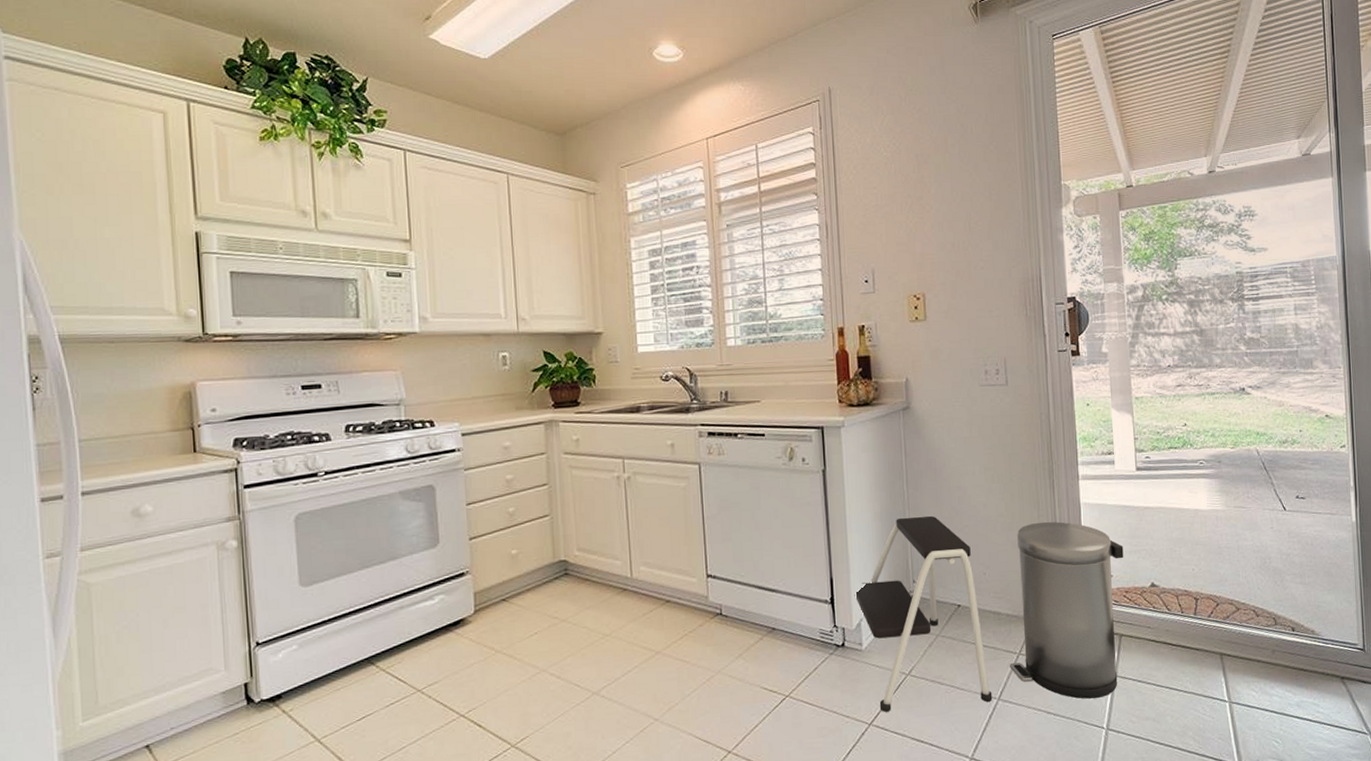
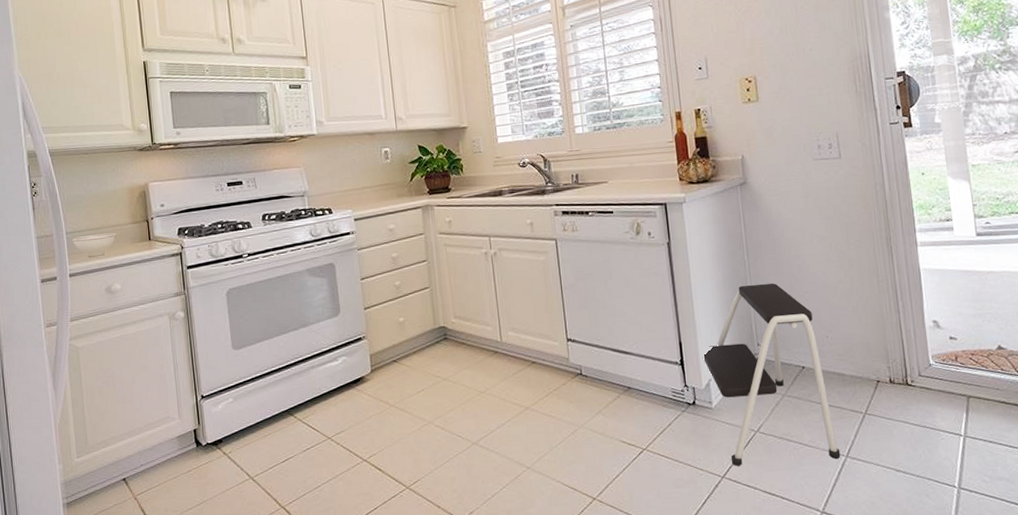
bowl: none [86,441,150,471] -> present [71,232,117,257]
pedal bin: present [1010,521,1124,699] -> none [856,287,968,458]

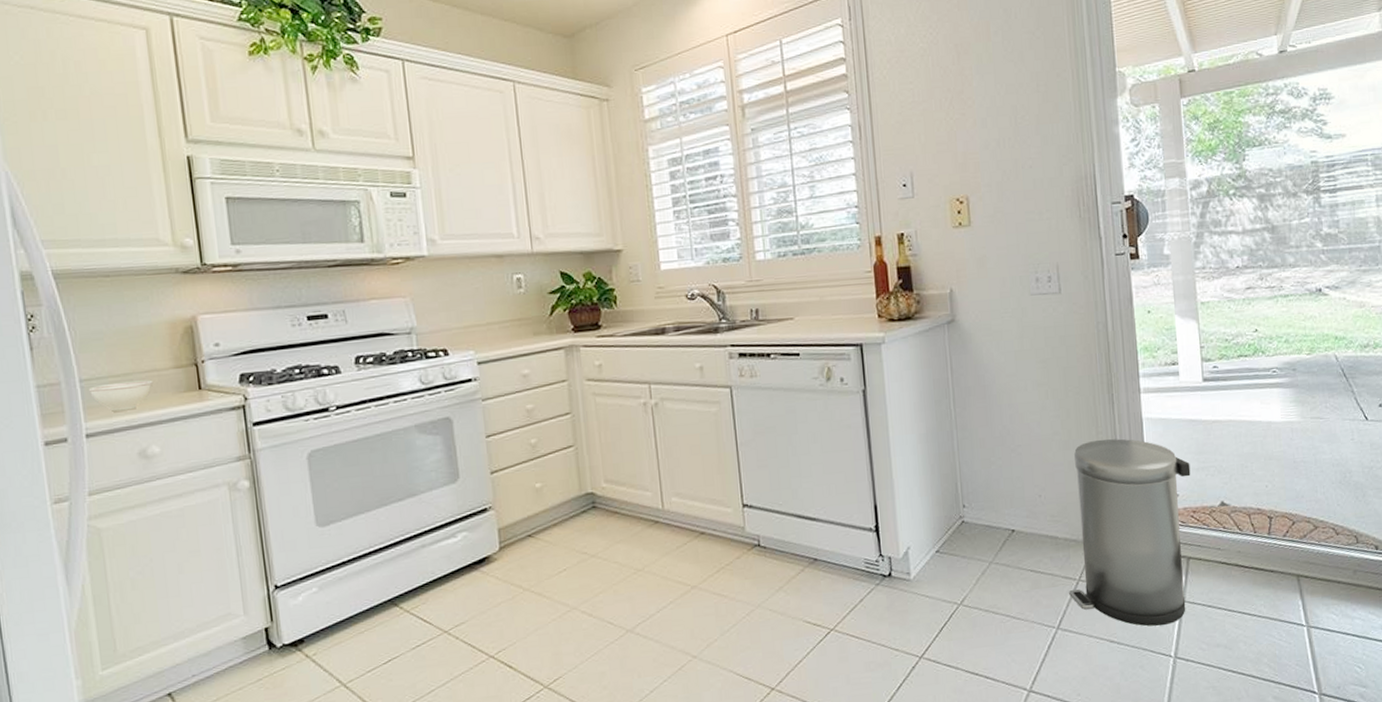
step stool: present [702,283,841,466] -> none [900,435,1051,644]
pedal bin: none [856,287,968,458] -> present [1069,438,1191,626]

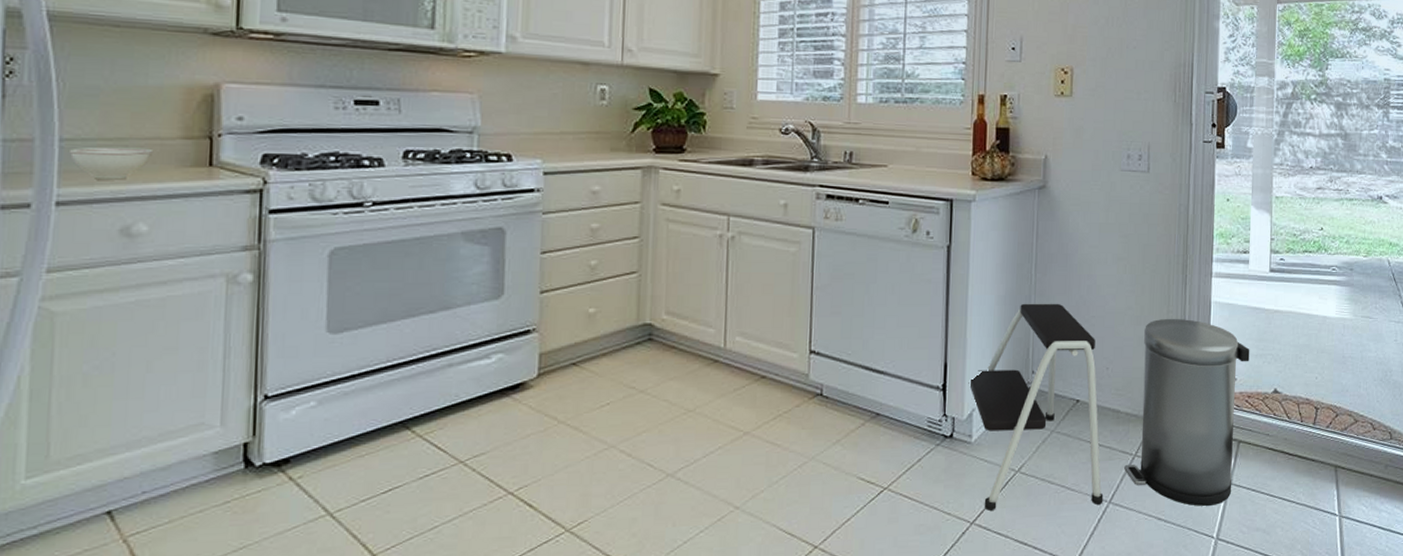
step stool: none [900,435,1051,644] -> present [968,303,1104,511]

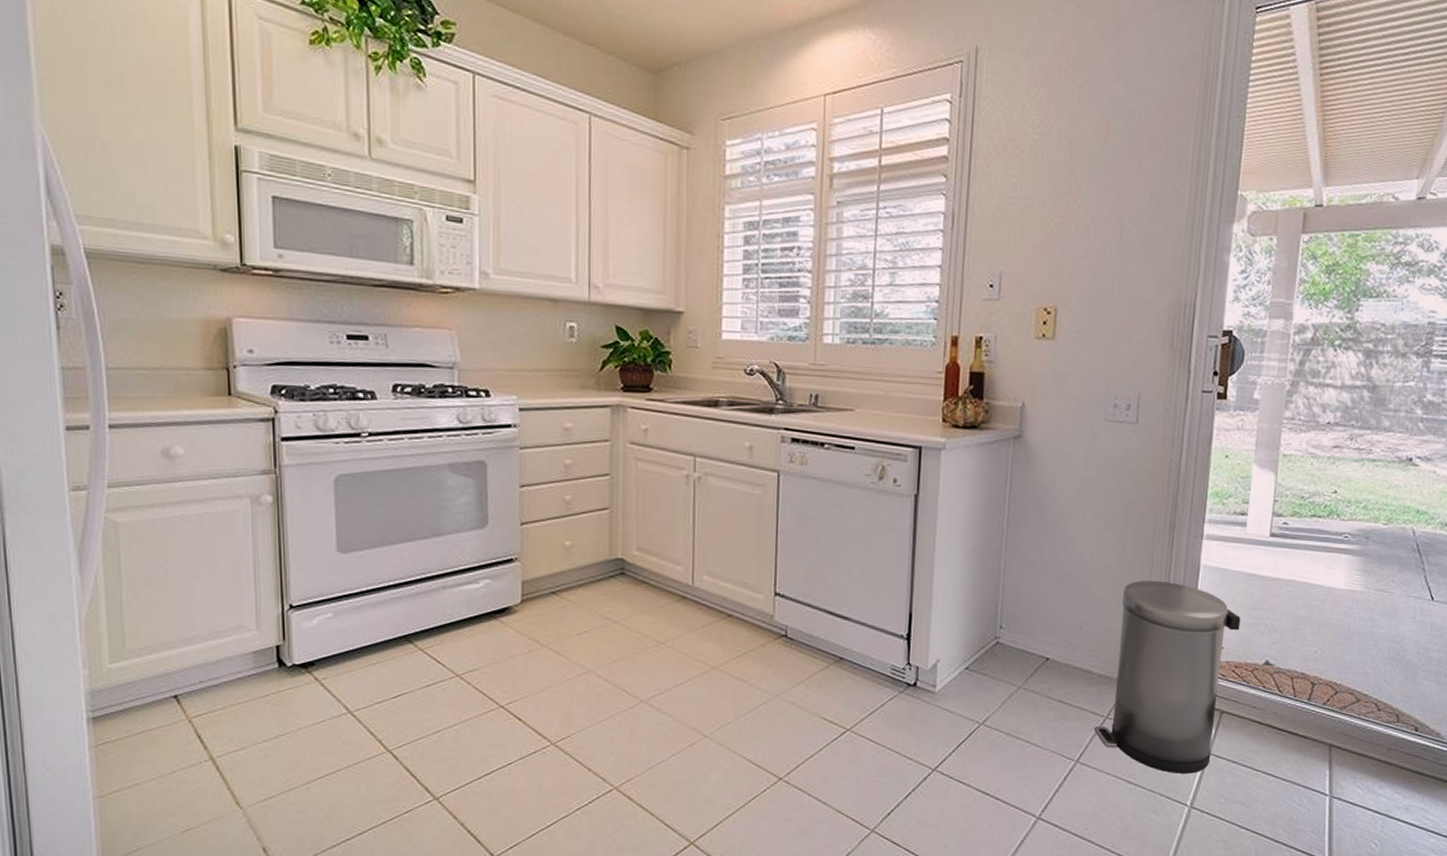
bowl: present [68,147,154,180] -> none [114,375,182,406]
step stool: present [968,303,1104,511] -> none [933,557,1071,763]

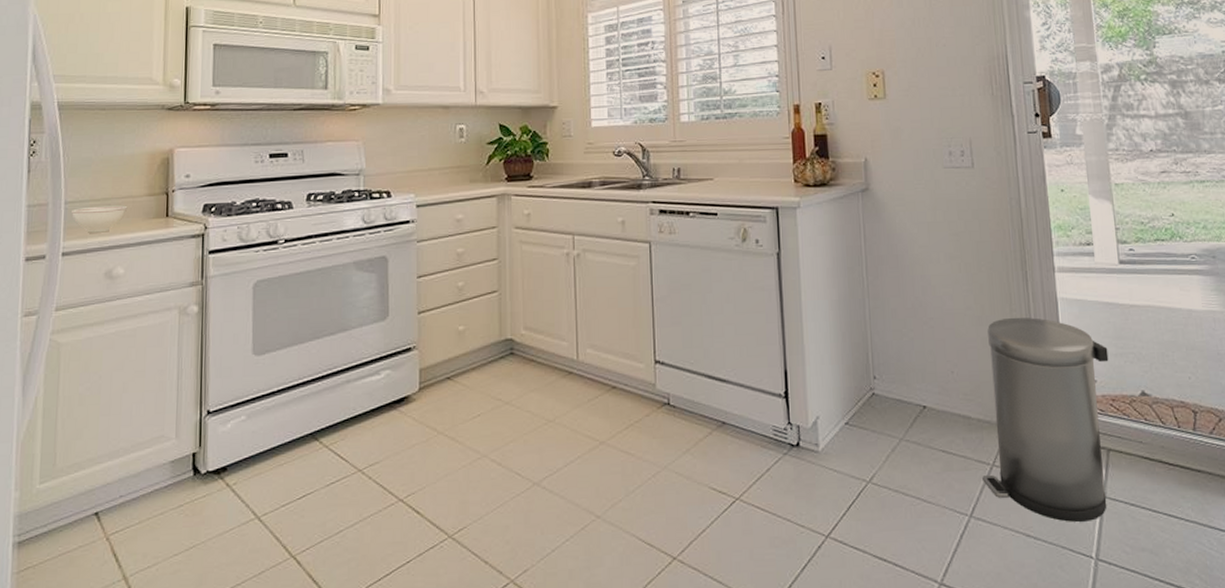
bowl: none [114,375,182,406] -> present [70,205,128,233]

